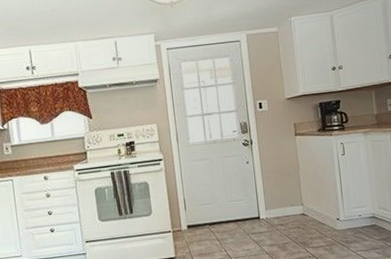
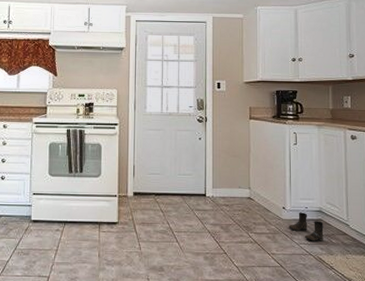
boots: none [344,220,380,248] -> present [288,212,324,242]

